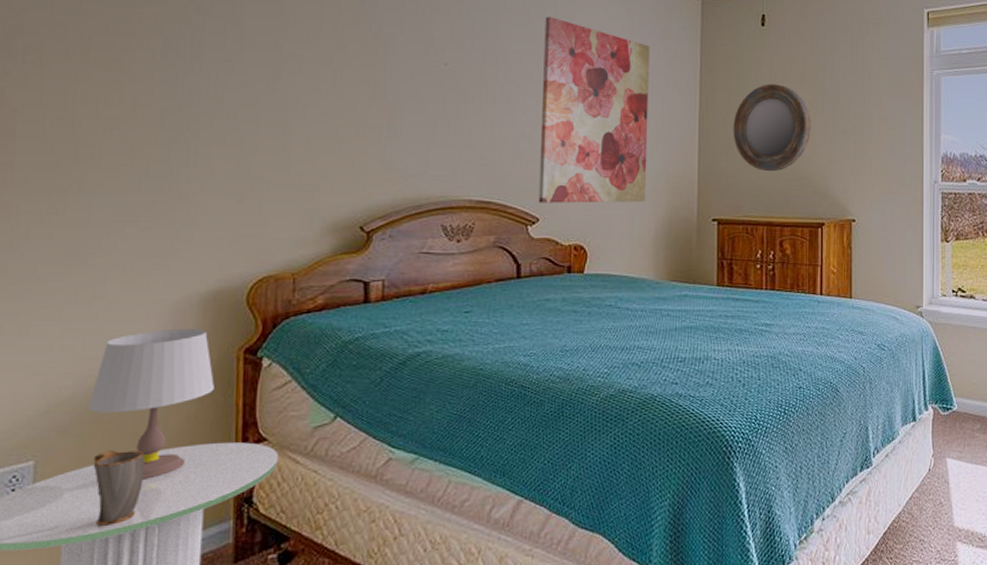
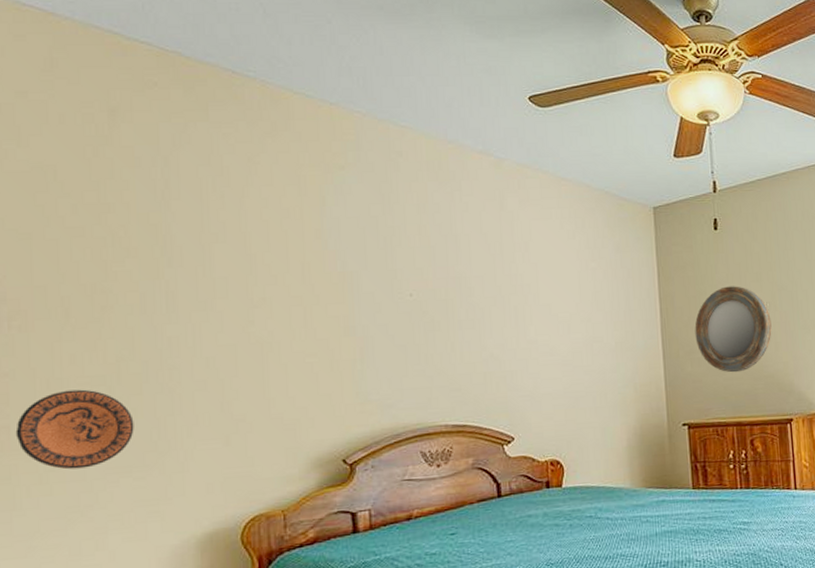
decorative plate: none [19,131,146,213] -> present [15,389,134,470]
wall art: present [538,16,650,203] -> none [503,238,617,423]

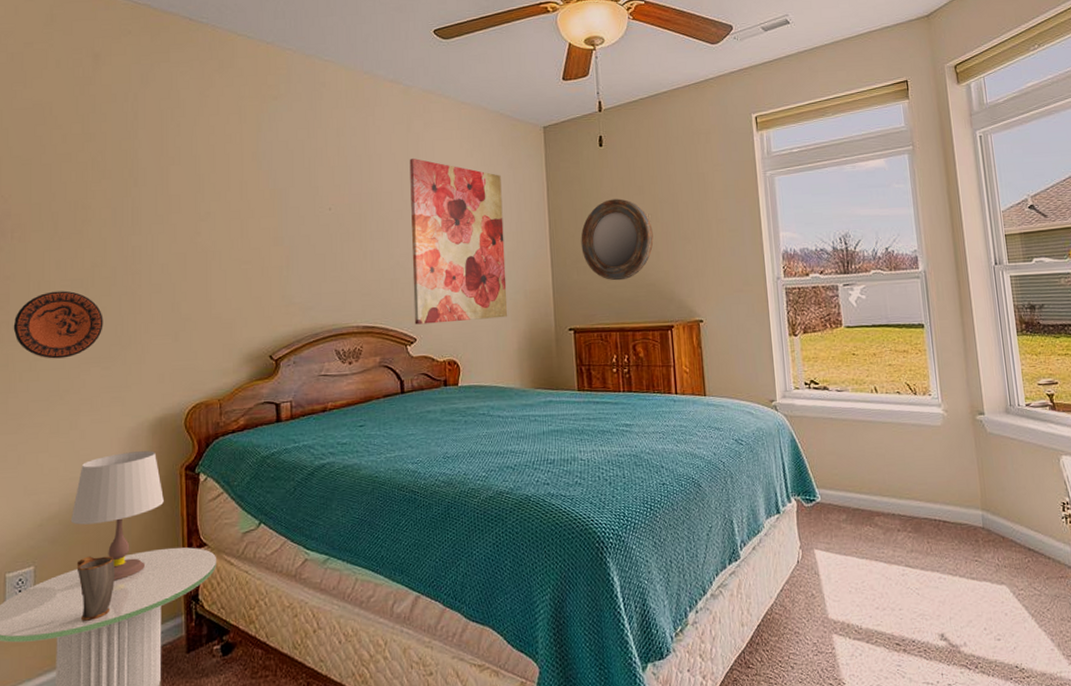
wall art: none [503,238,617,423] -> present [409,158,508,325]

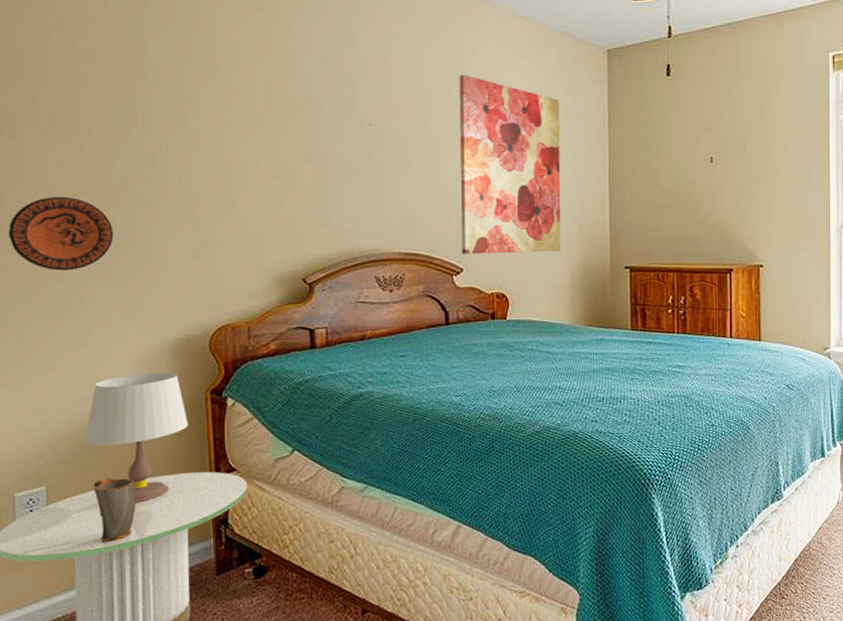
home mirror: present [581,198,654,281] -> none [642,133,718,220]

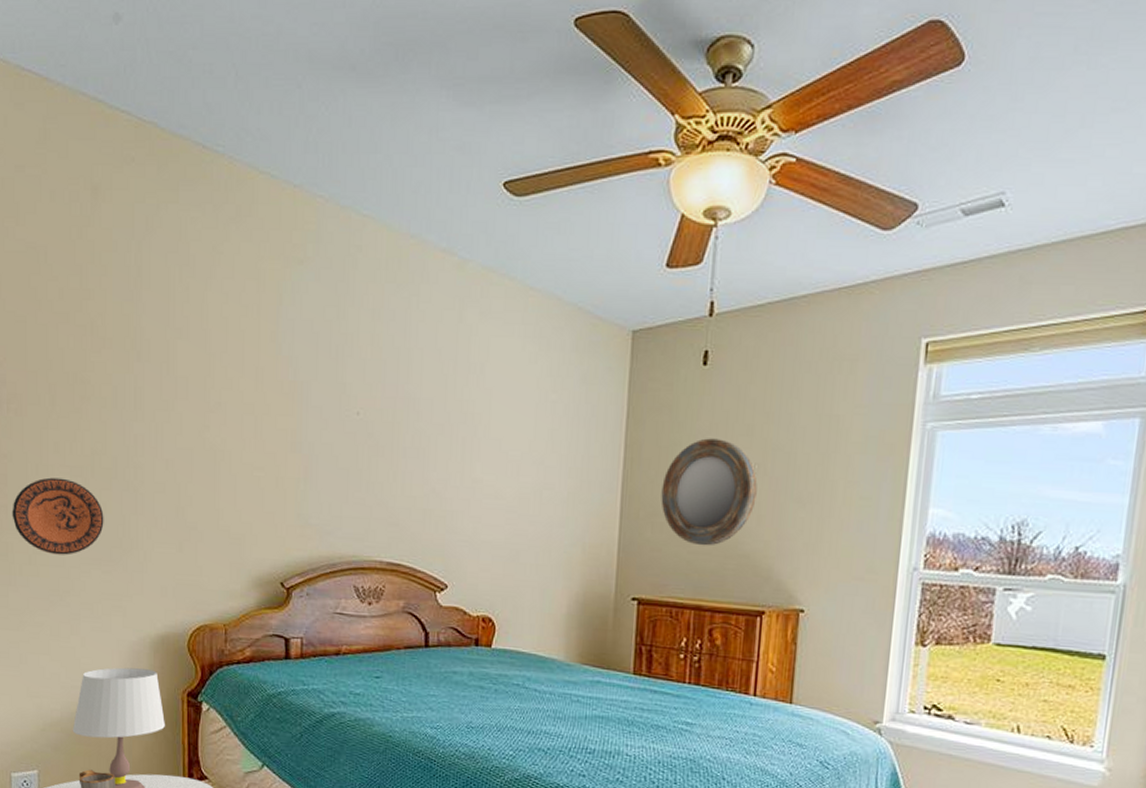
wall art: present [459,74,562,254] -> none [447,357,570,574]
home mirror: none [642,133,718,220] -> present [661,438,758,546]

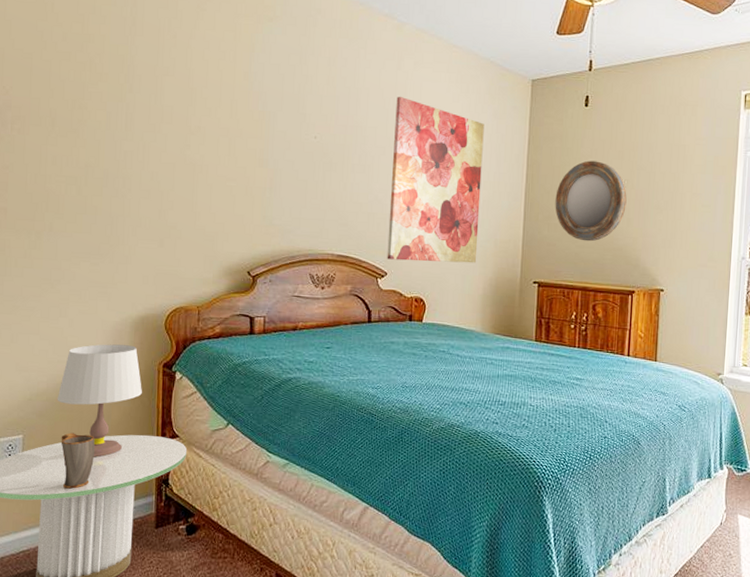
decorative plate: present [12,477,104,555] -> none [10,185,95,250]
wall art: none [447,357,570,574] -> present [387,96,484,263]

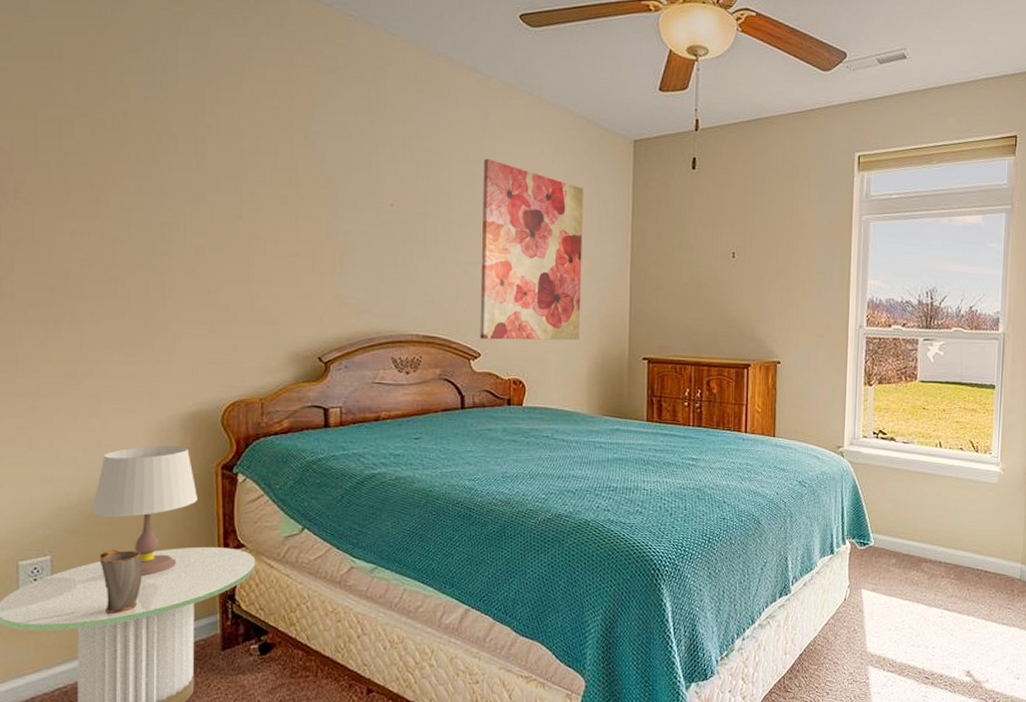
home mirror: present [555,160,627,242] -> none [663,227,739,314]

